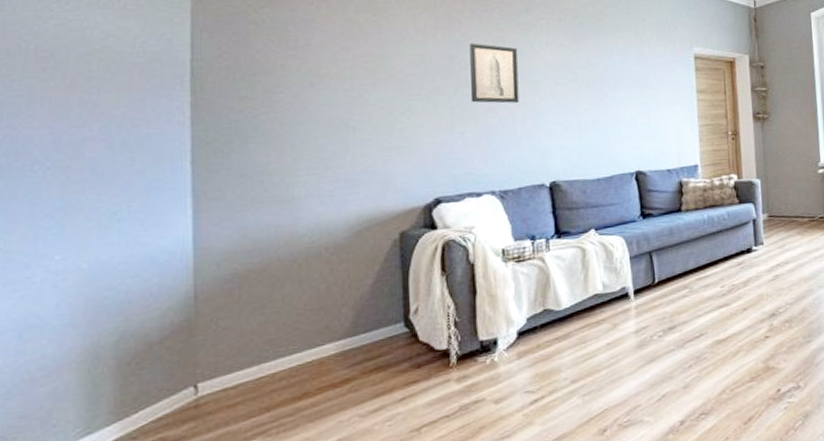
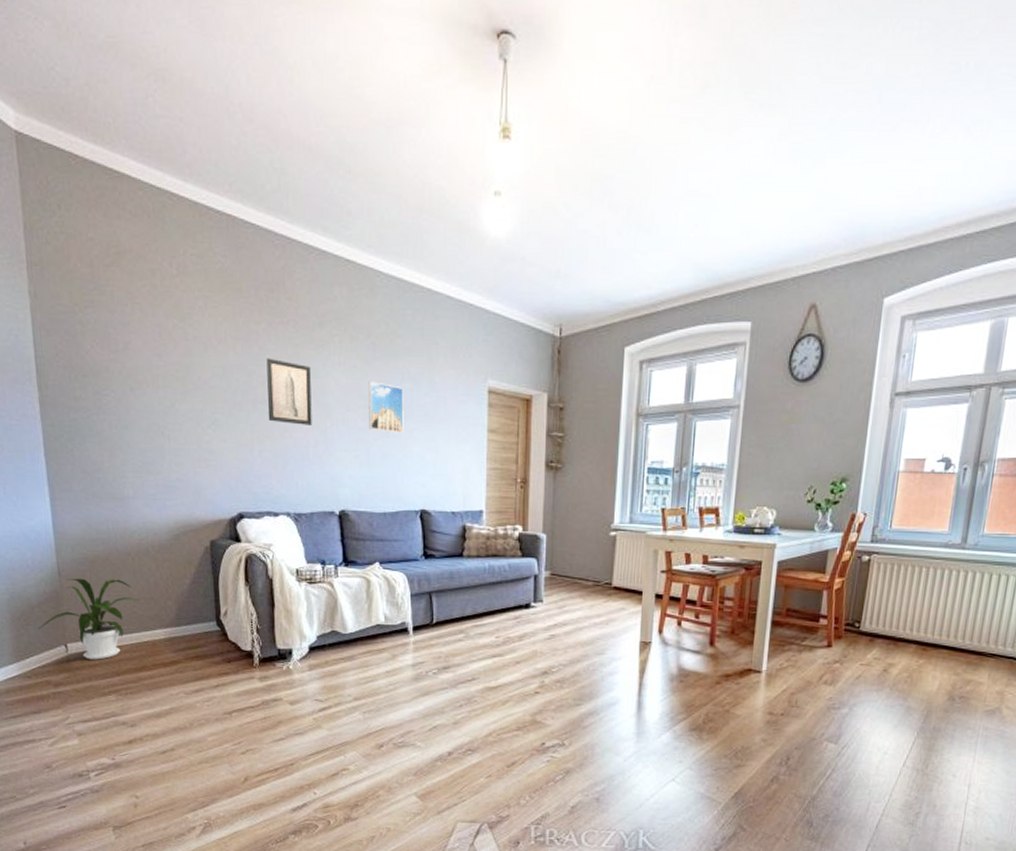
house plant: none [156,292,305,399] -> present [38,578,140,660]
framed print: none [577,57,615,102] -> present [368,381,404,433]

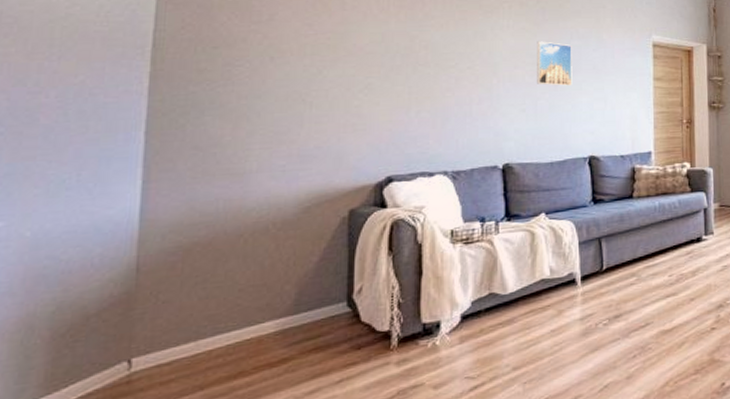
house plant: present [38,578,140,660] -> none [90,267,247,375]
wall art: present [266,357,312,425] -> none [429,23,479,84]

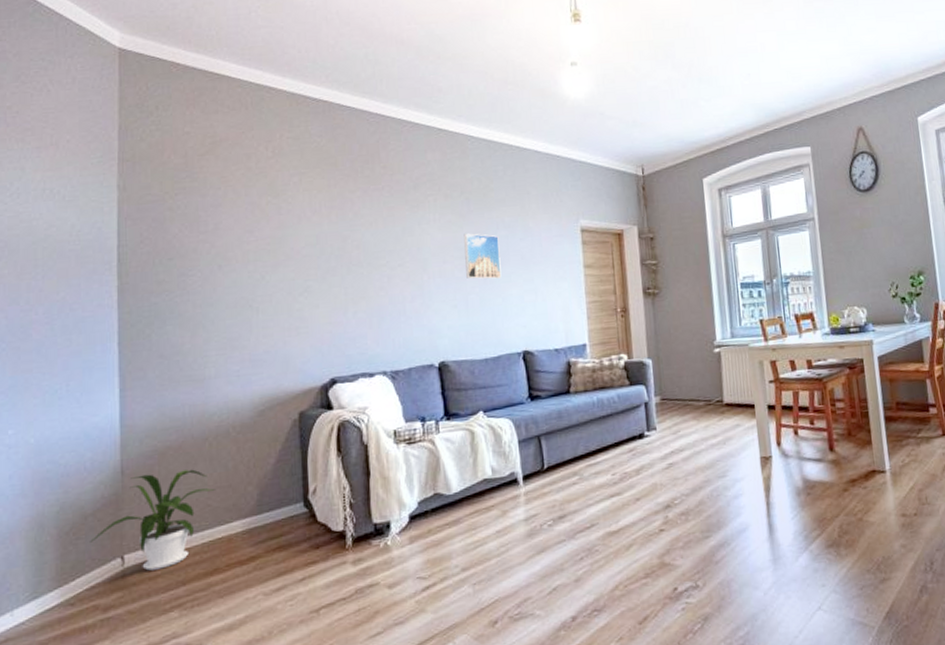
house plant: none [90,267,247,375] -> present [90,469,215,571]

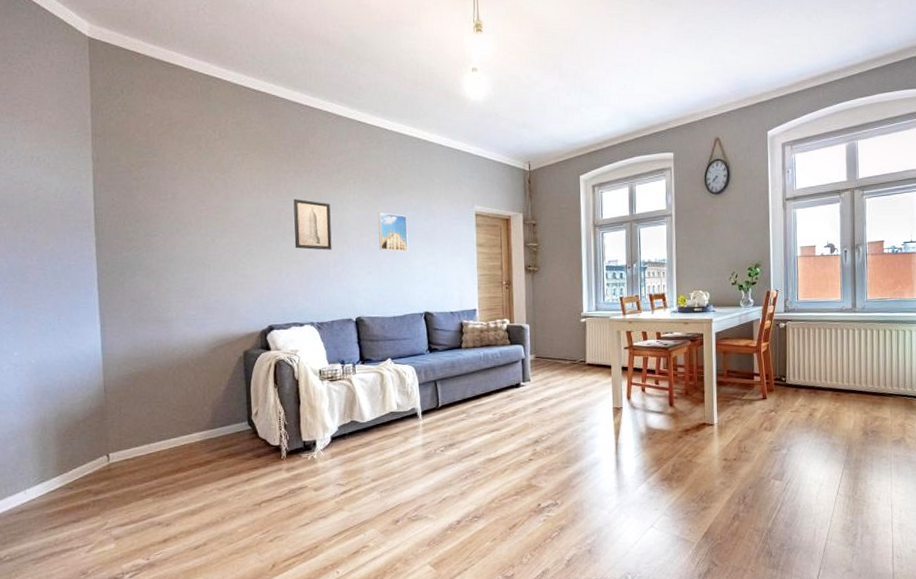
house plant: present [90,469,215,571] -> none [82,391,178,466]
wall art: none [361,222,409,283] -> present [293,198,332,250]

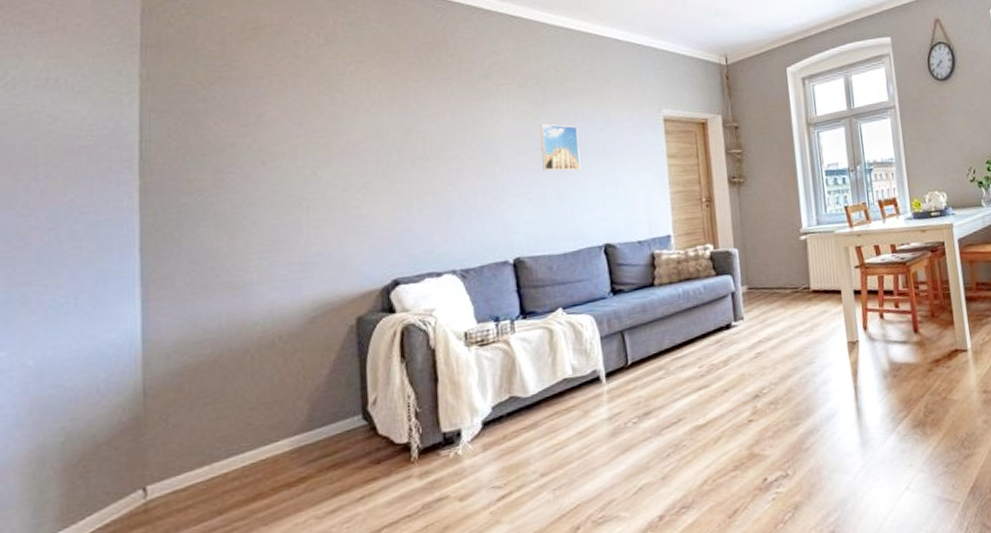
wall art: present [293,198,332,250] -> none [427,113,480,177]

